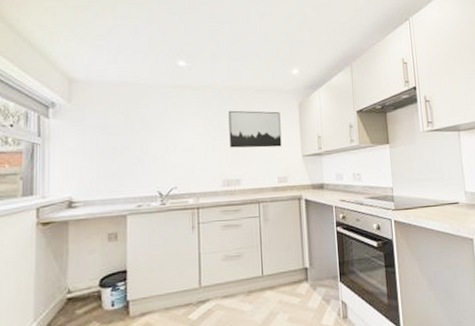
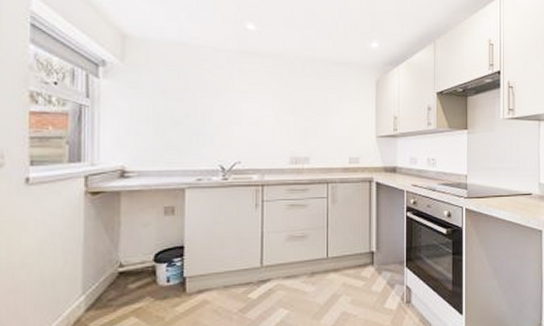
wall art: present [228,110,282,148] -> none [300,83,356,126]

